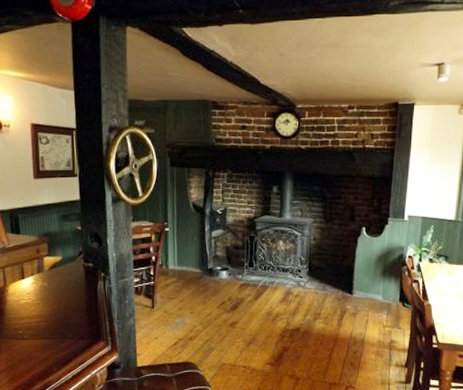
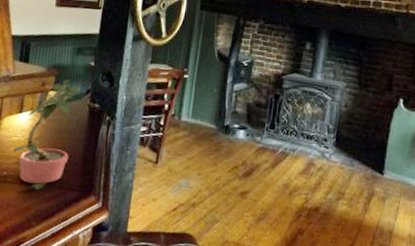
potted plant: none [23,243,75,343] -> present [12,78,82,191]

